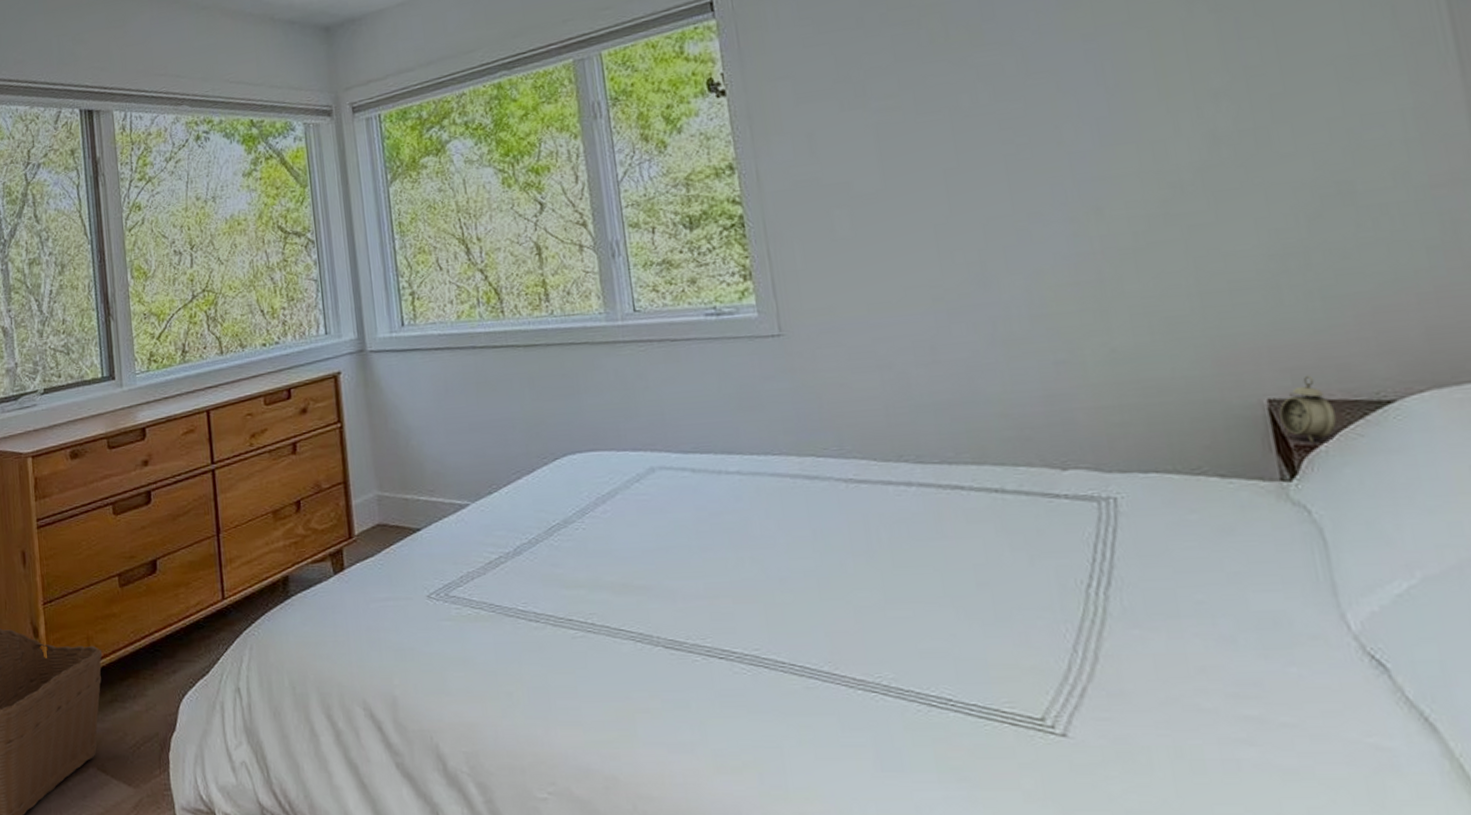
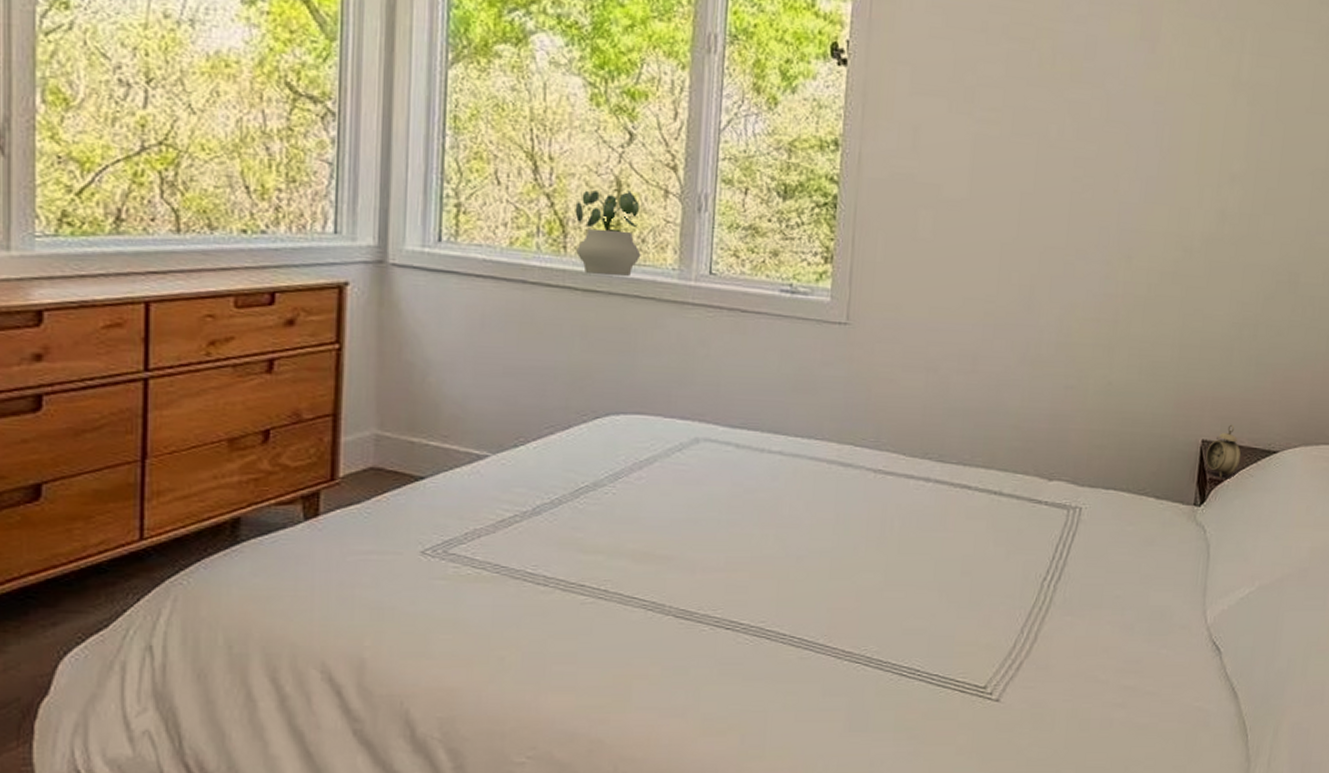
potted plant: none [505,252,569,331] -> present [575,190,641,277]

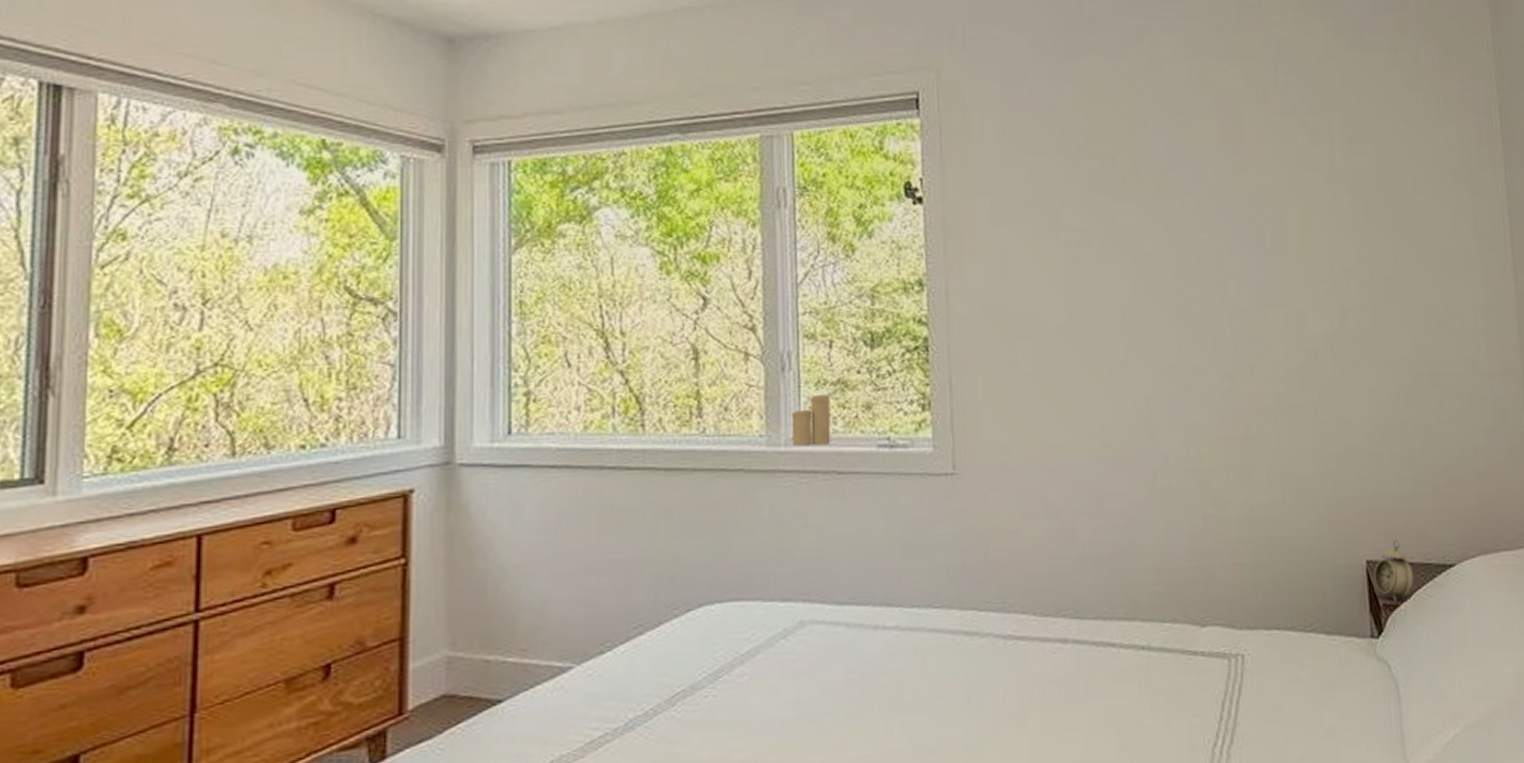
potted plant: present [575,190,641,277] -> none [651,357,725,452]
candle: none [701,232,741,285] -> present [791,388,831,447]

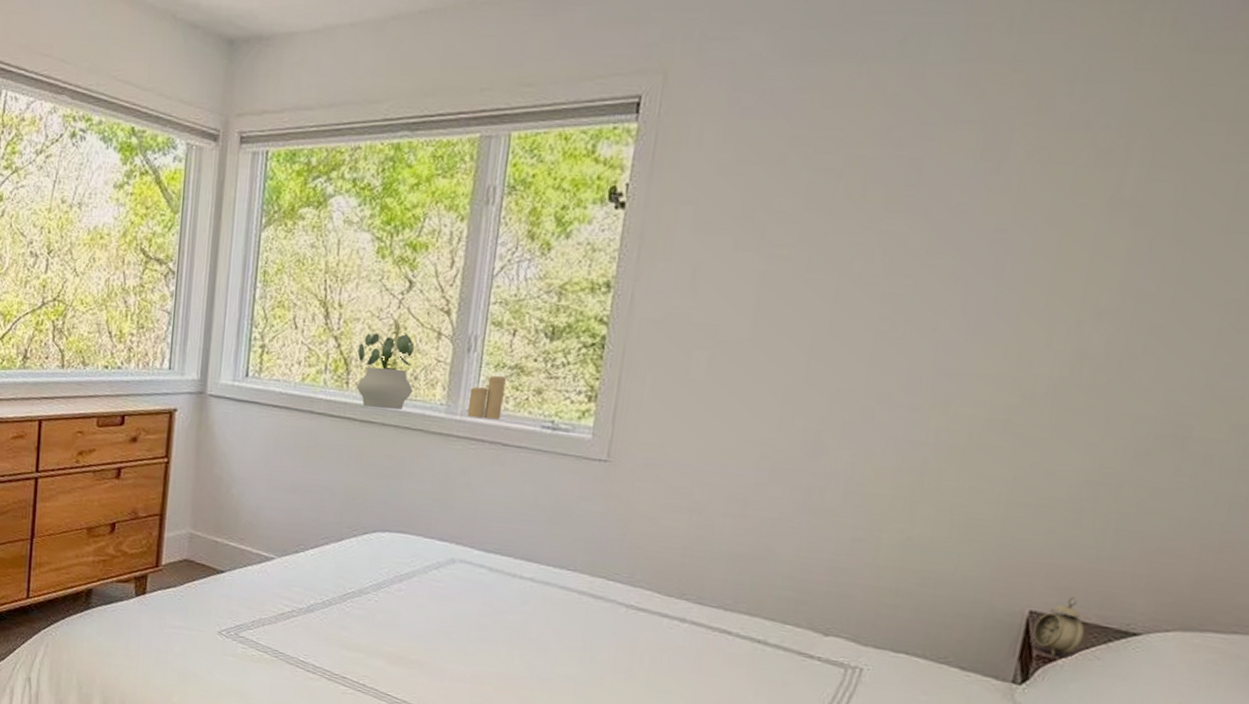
potted plant: none [651,357,725,452] -> present [356,333,414,410]

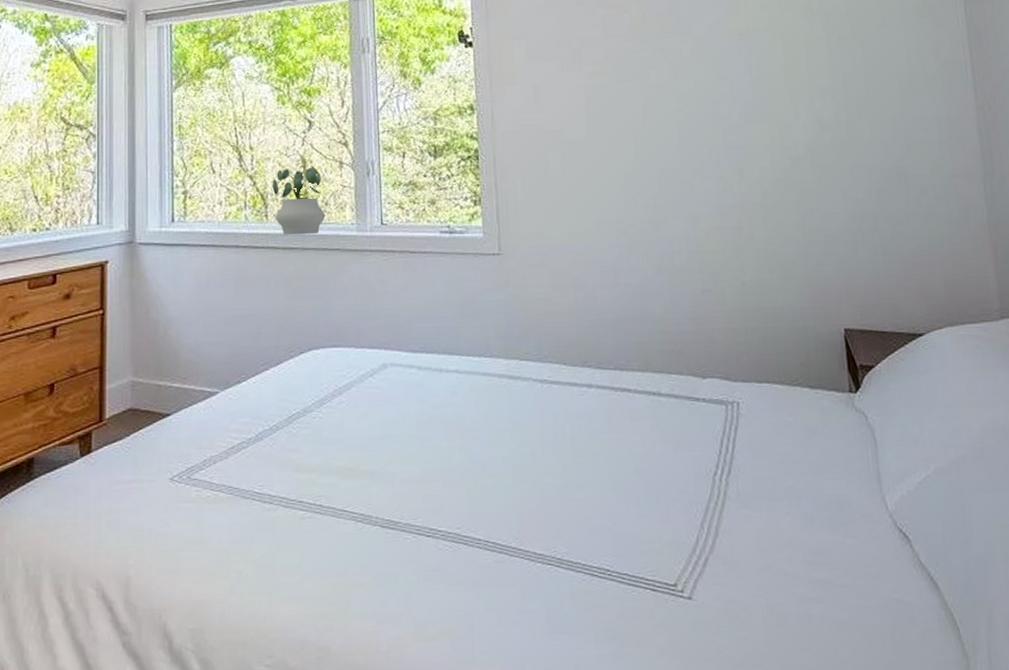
candle: present [466,371,506,420] -> none [374,188,405,232]
alarm clock: present [1032,596,1085,656] -> none [851,312,887,364]

